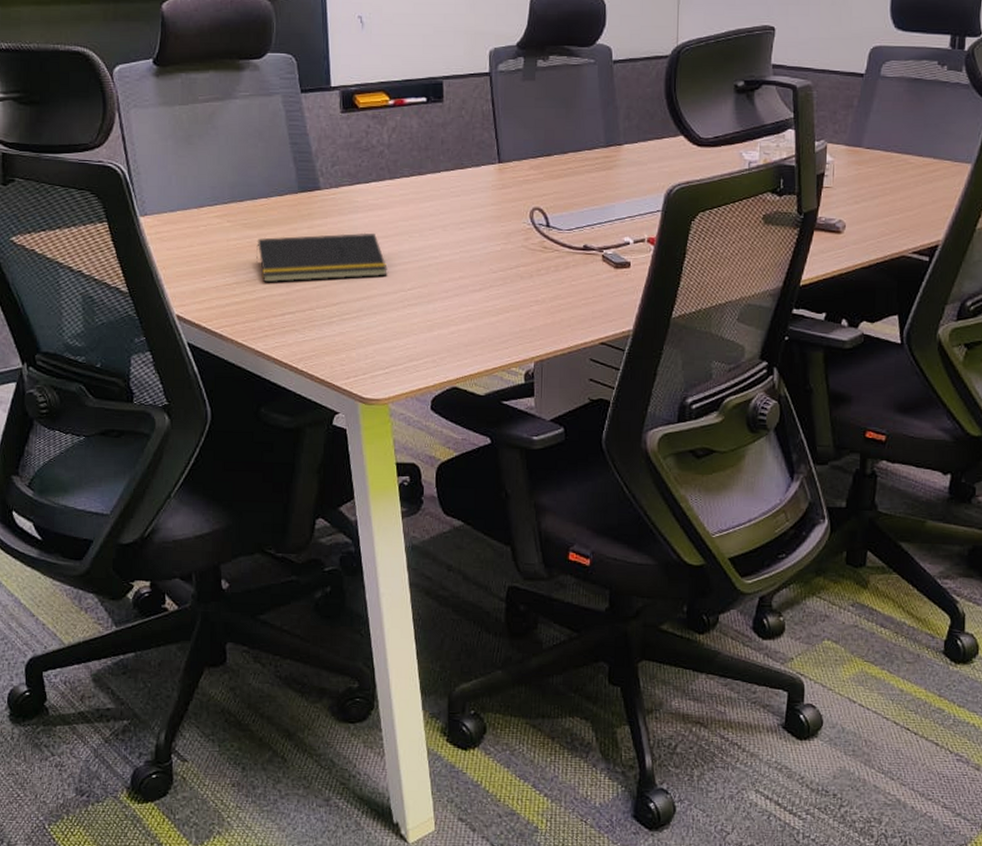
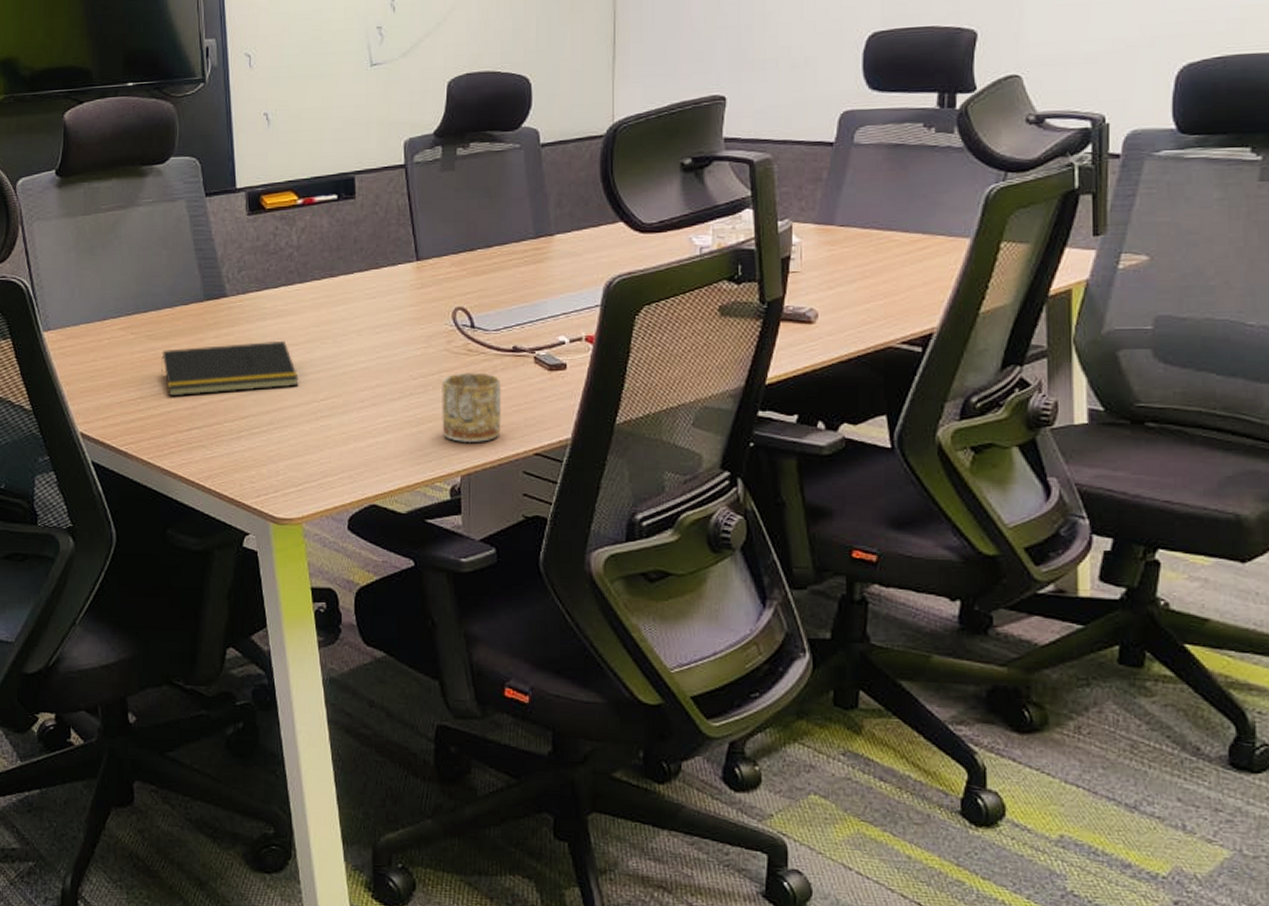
mug: none [518,268,572,333] -> present [442,372,501,443]

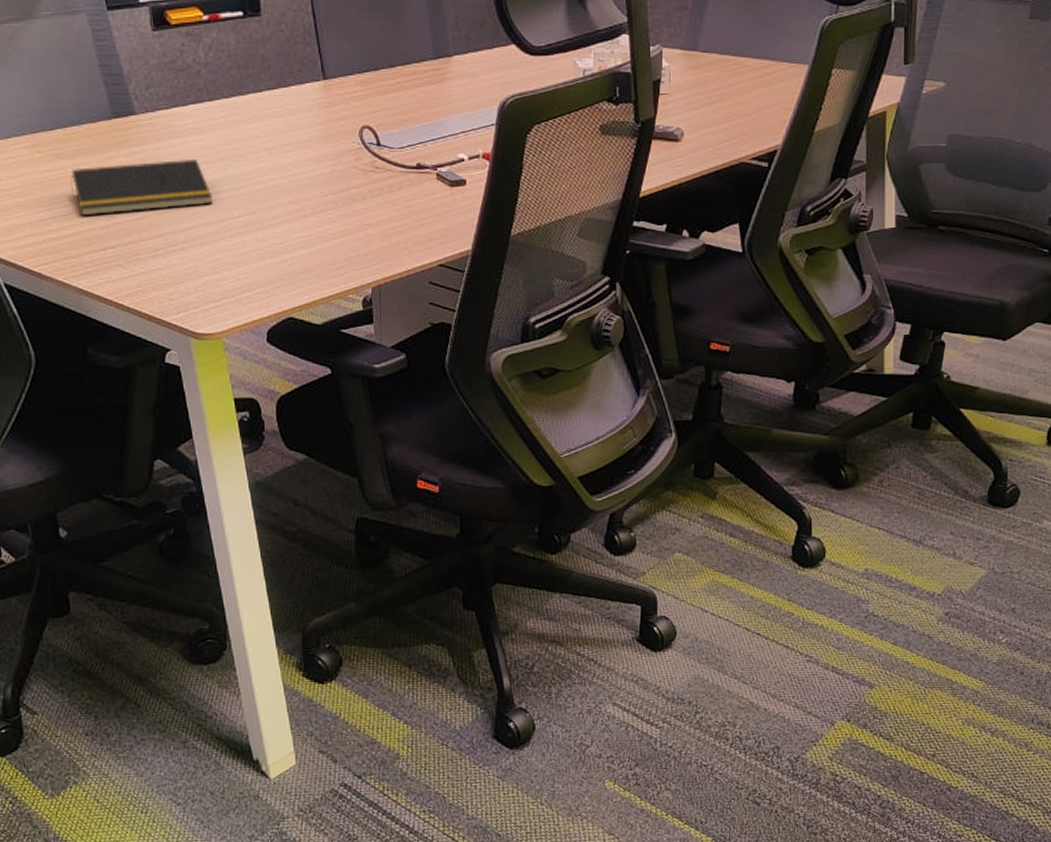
mug: present [442,372,501,443] -> none [351,189,407,257]

